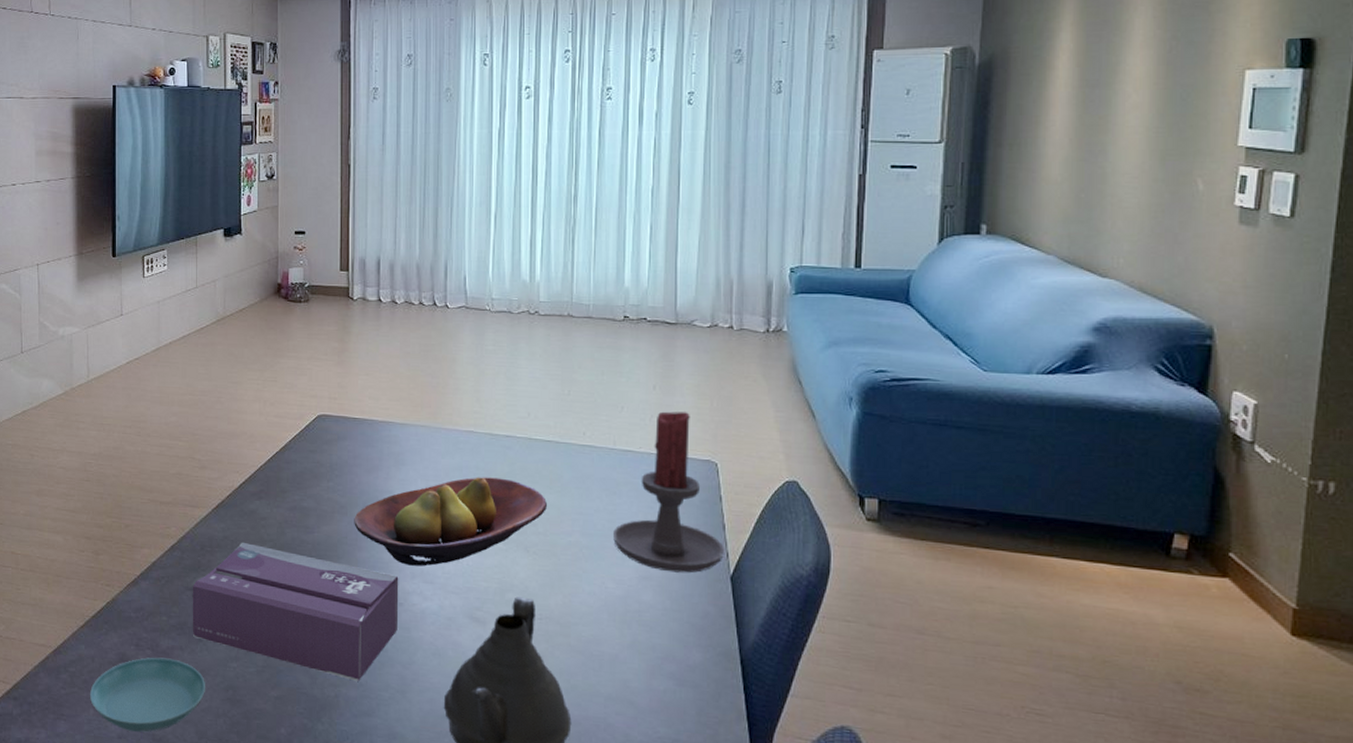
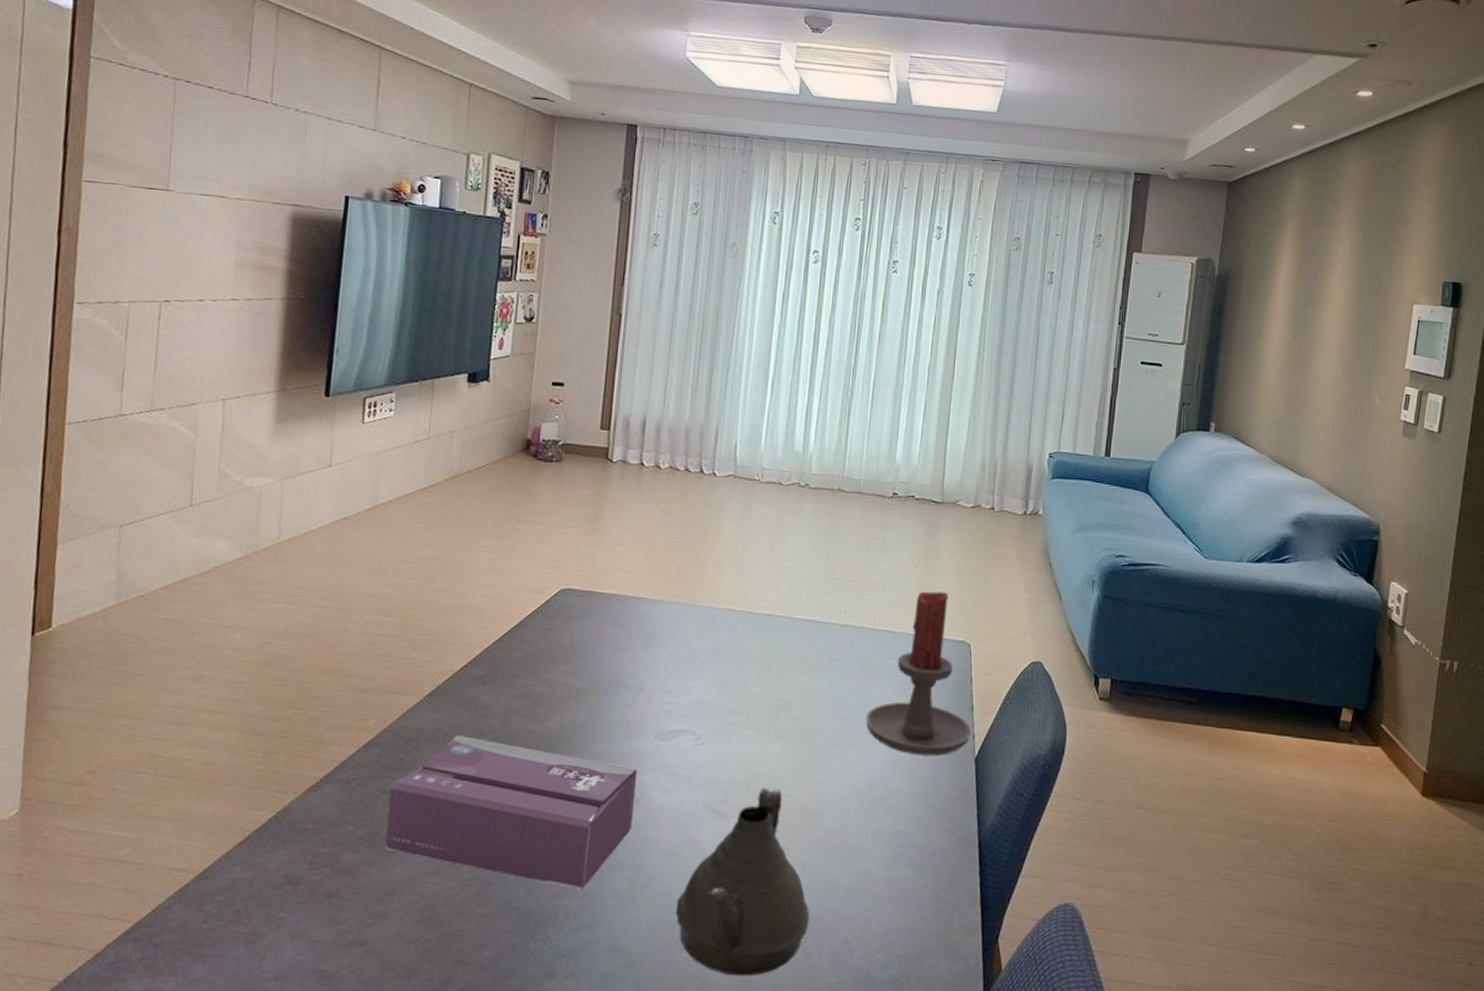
saucer: present [89,657,205,733] -> none [240,876,396,969]
fruit bowl: present [354,477,548,566] -> none [592,658,803,757]

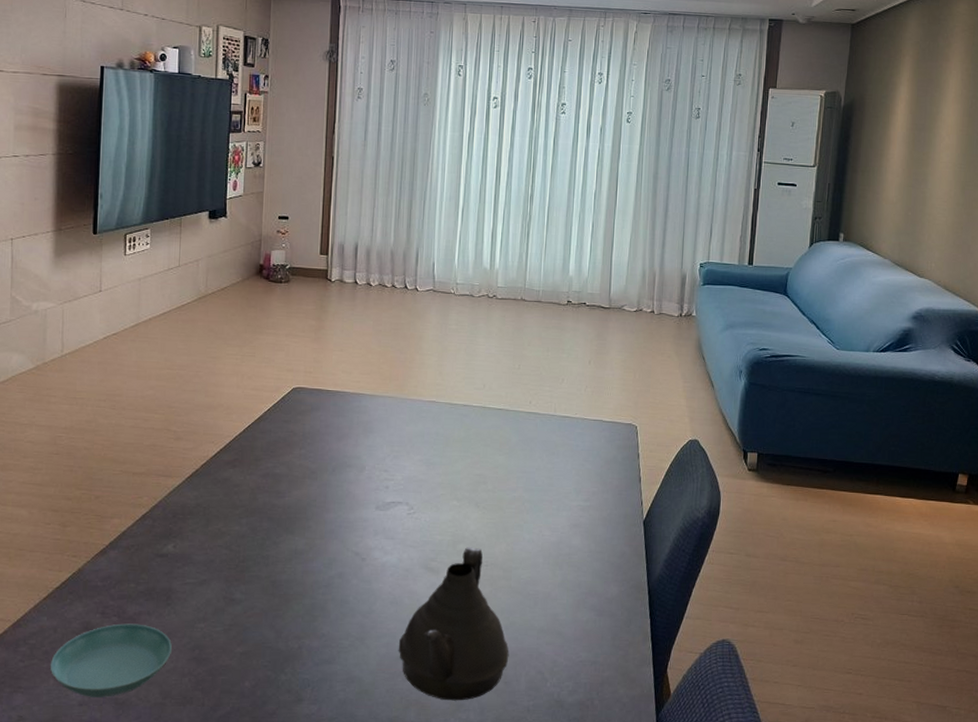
saucer: none [240,876,396,969] -> present [49,623,172,697]
tissue box: present [385,734,638,890] -> none [160,508,363,632]
candle holder: present [866,591,972,756] -> none [551,383,640,520]

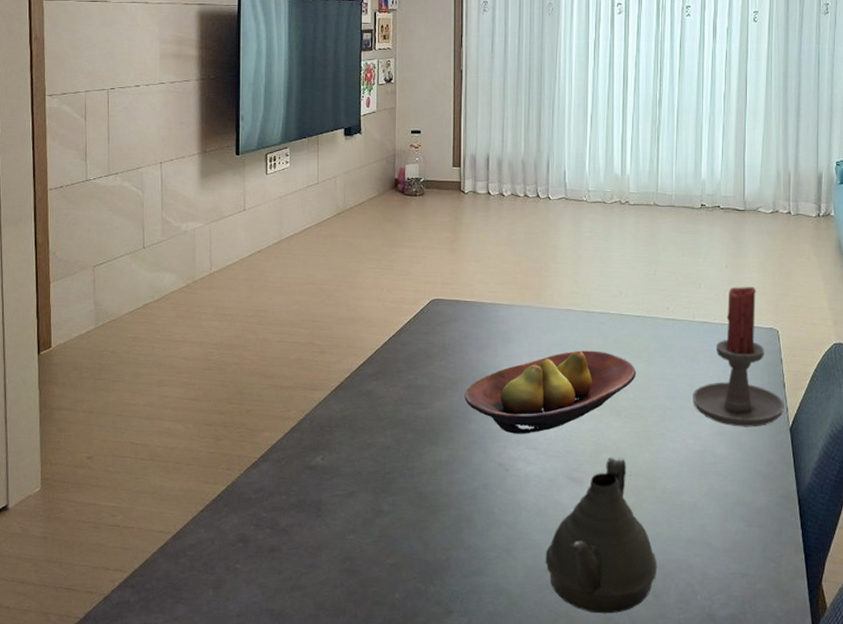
saucer: present [49,623,172,697] -> none [208,535,323,609]
fruit bowl: none [323,442,497,524] -> present [464,350,637,434]
candle holder: none [551,383,640,520] -> present [693,287,785,427]

